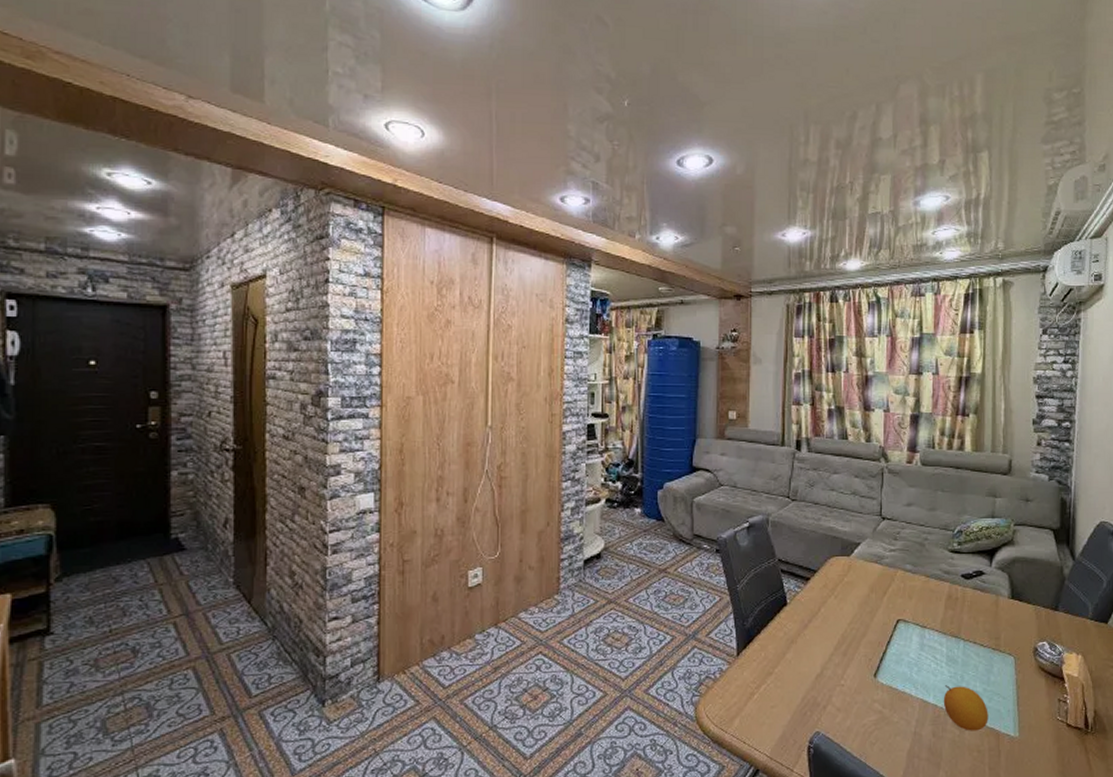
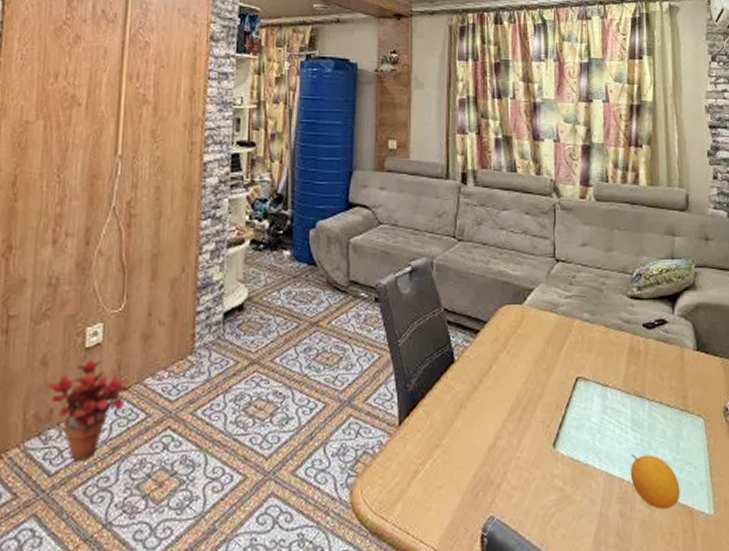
potted plant: none [438,597,506,678] -> present [47,360,129,462]

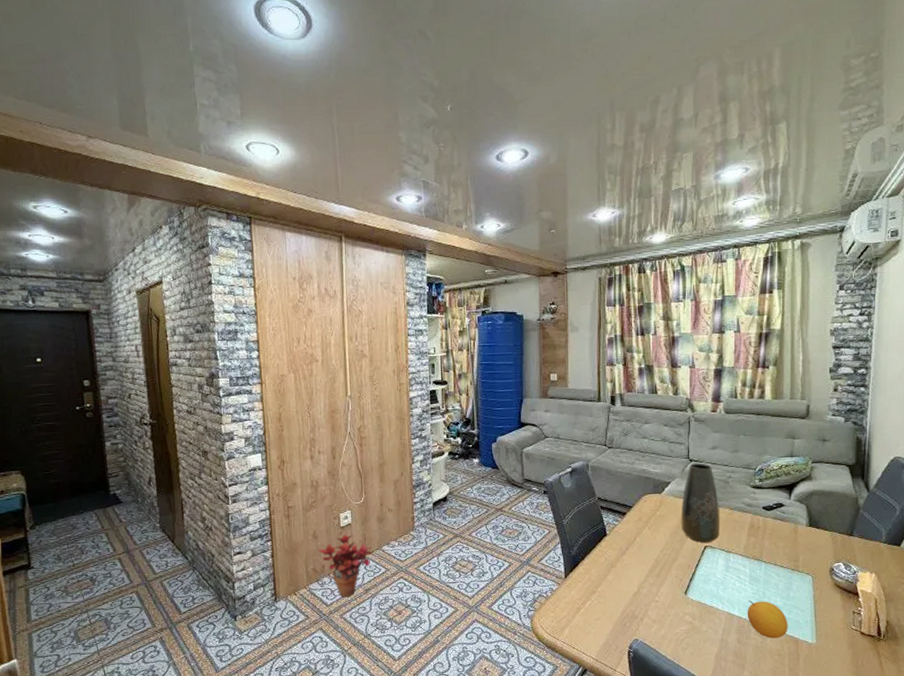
vase: none [546,264,595,374] -> present [681,463,721,544]

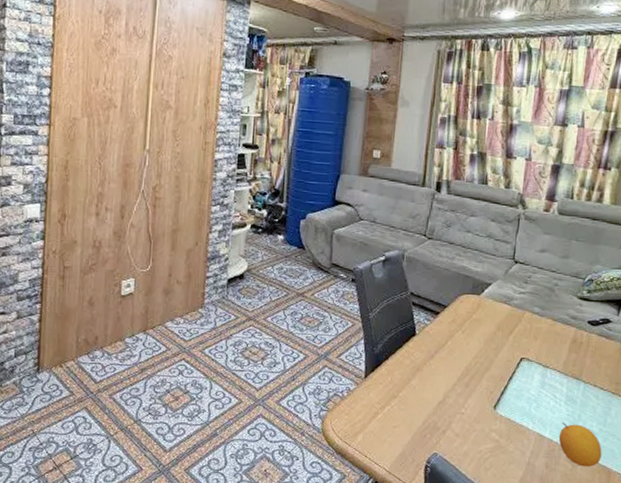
potted plant: present [319,534,372,598] -> none [93,304,154,376]
vase: present [681,463,721,544] -> none [497,265,542,355]

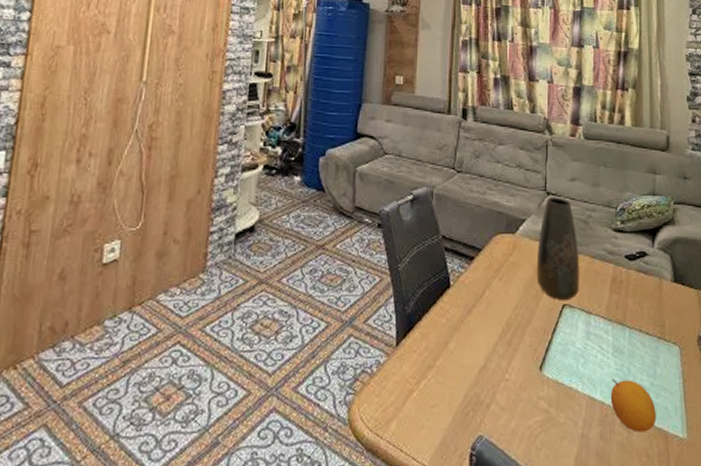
vase: none [497,265,542,355] -> present [536,197,580,301]

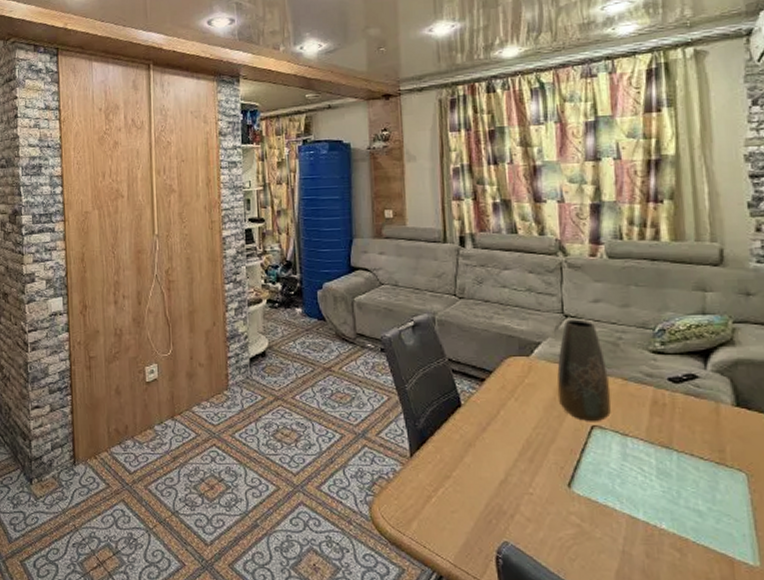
fruit: present [610,379,656,433] -> none [656,501,718,556]

